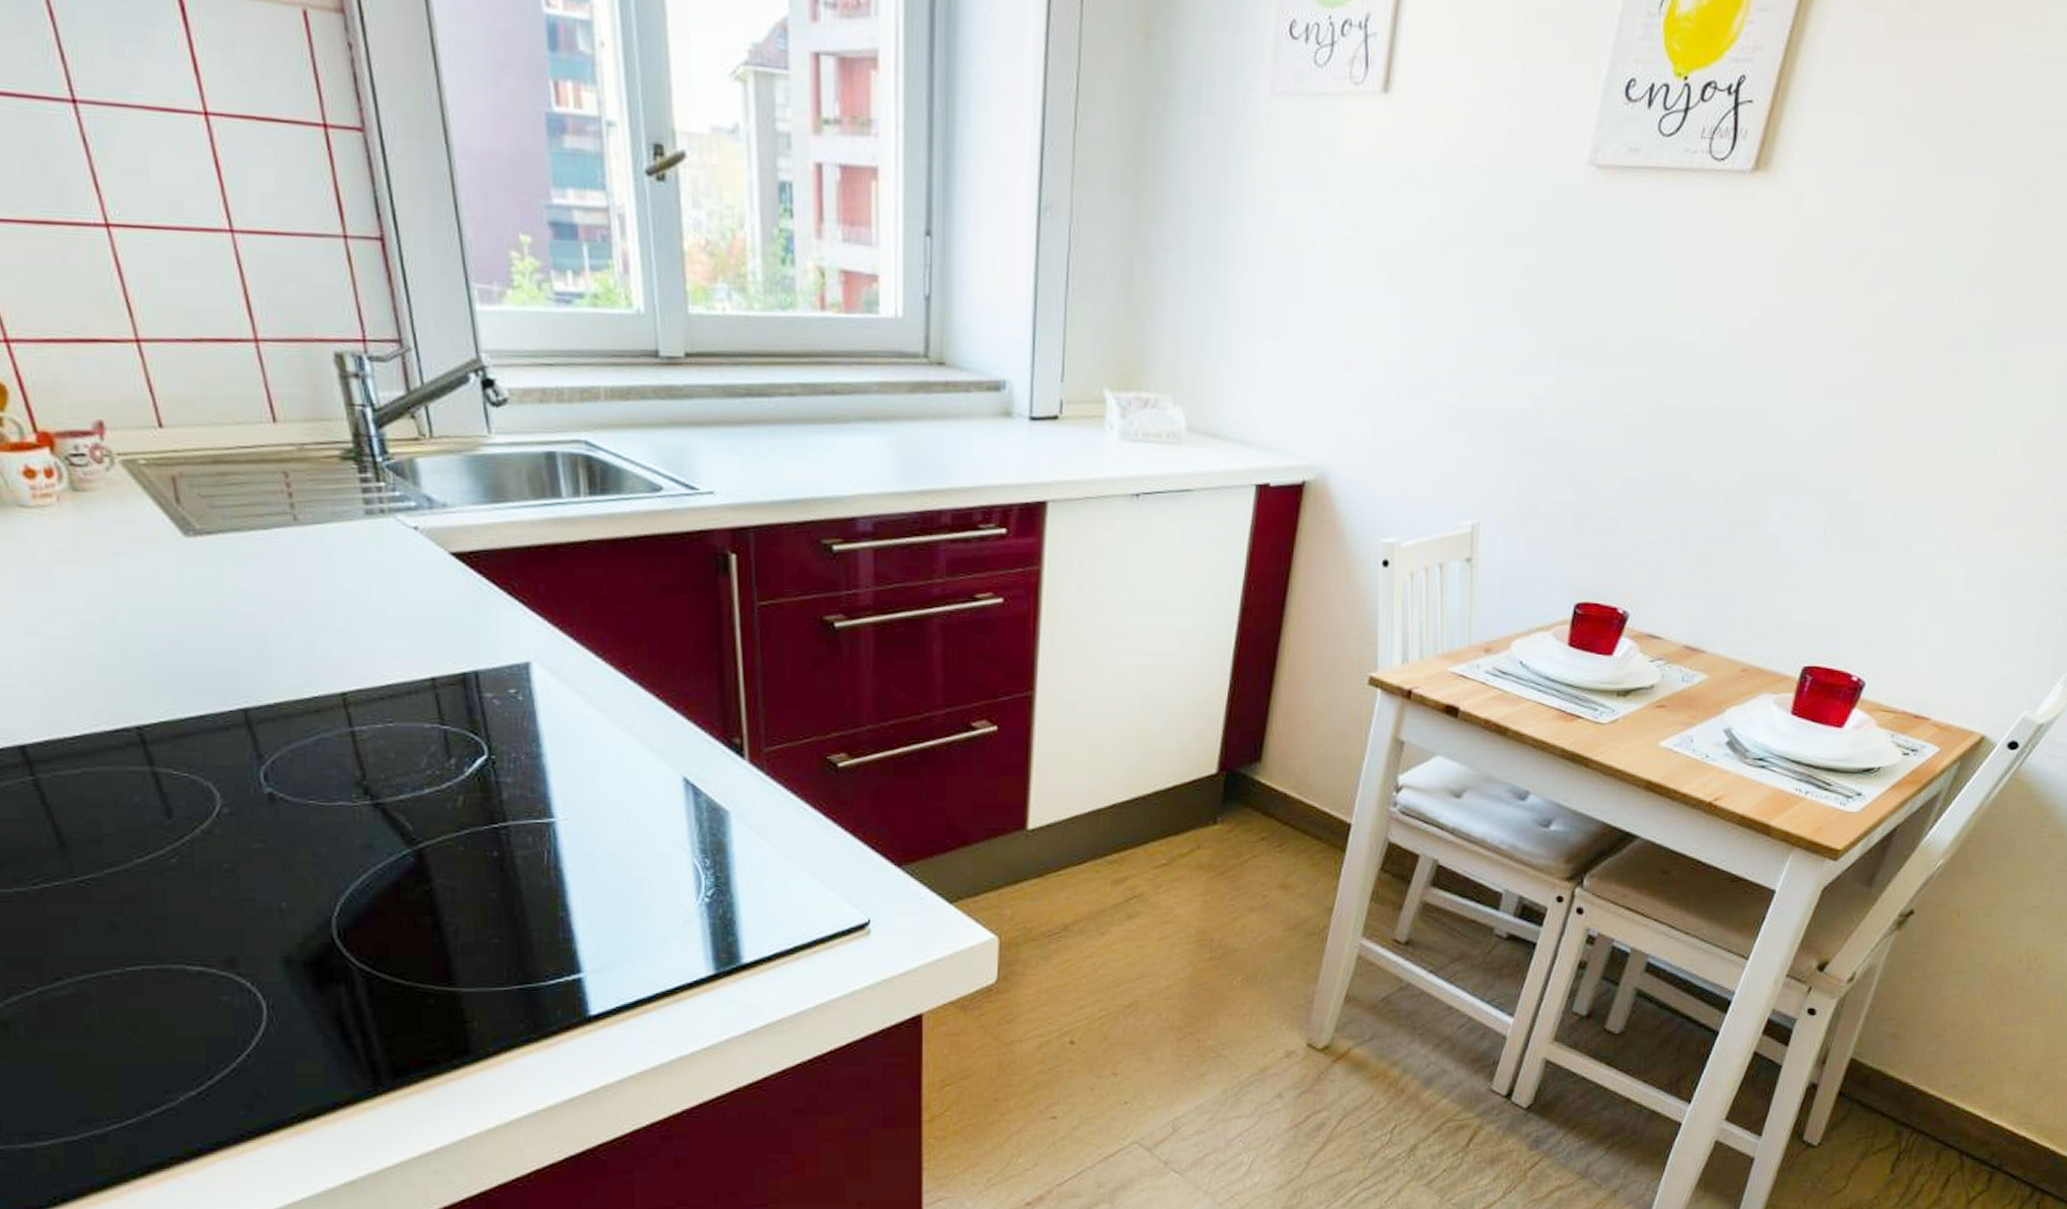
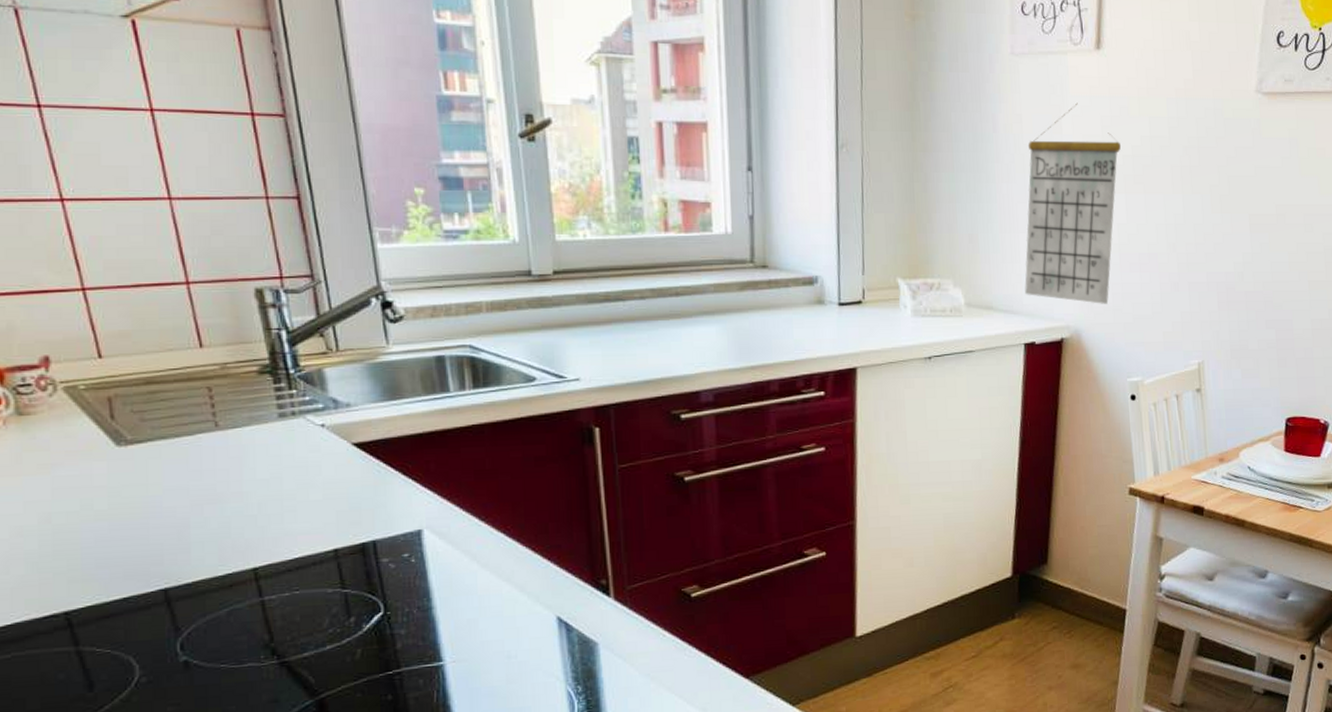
calendar: none [1262,166,1402,440] -> present [1025,103,1121,304]

